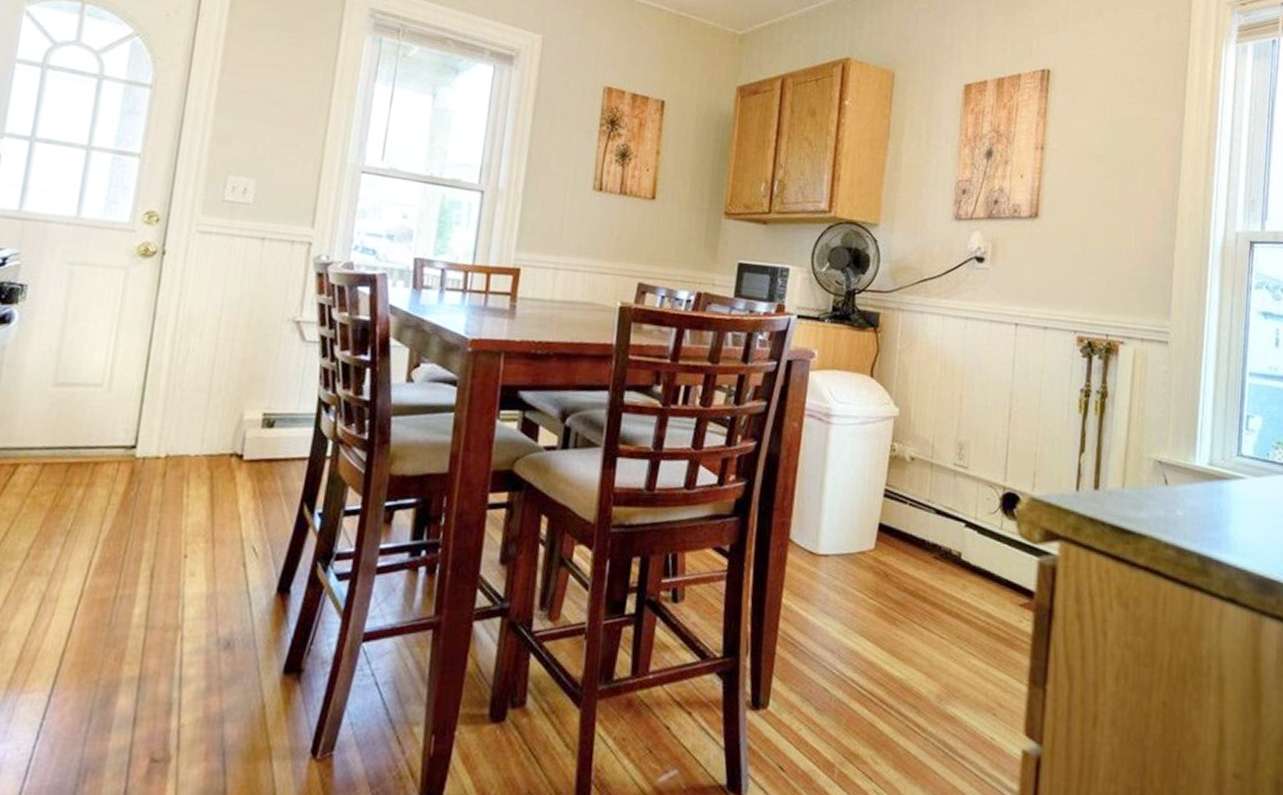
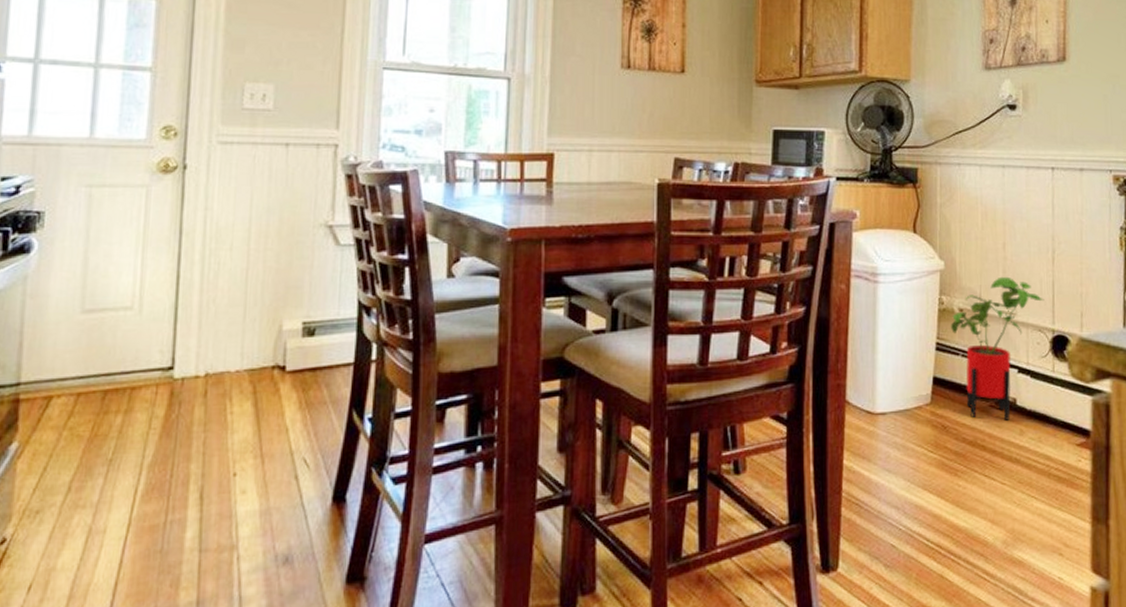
house plant: none [900,428,998,574] -> present [950,276,1045,420]

